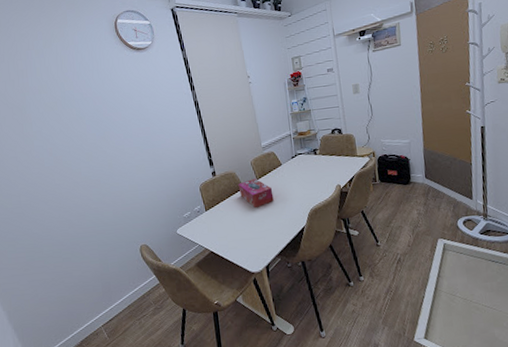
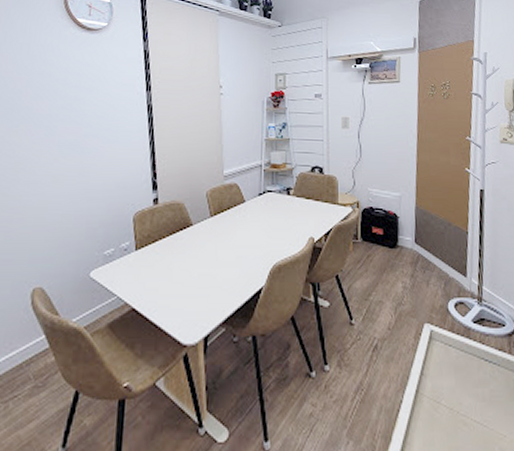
tissue box: present [238,179,274,208] -> none [185,215,229,254]

